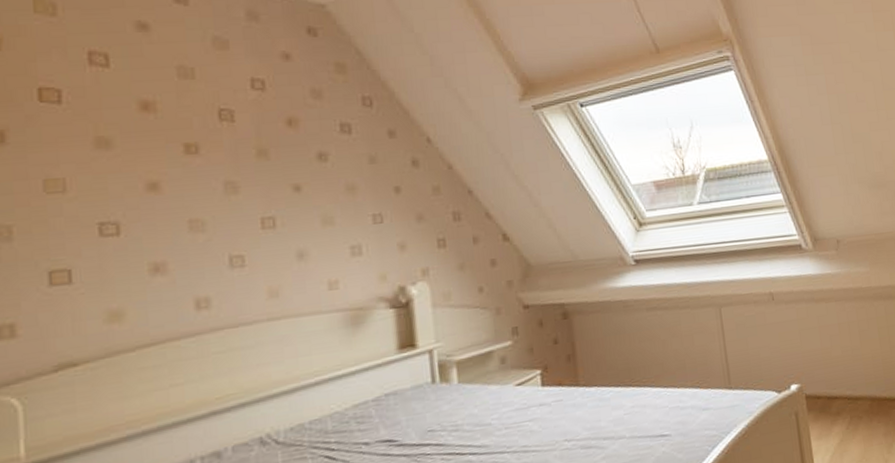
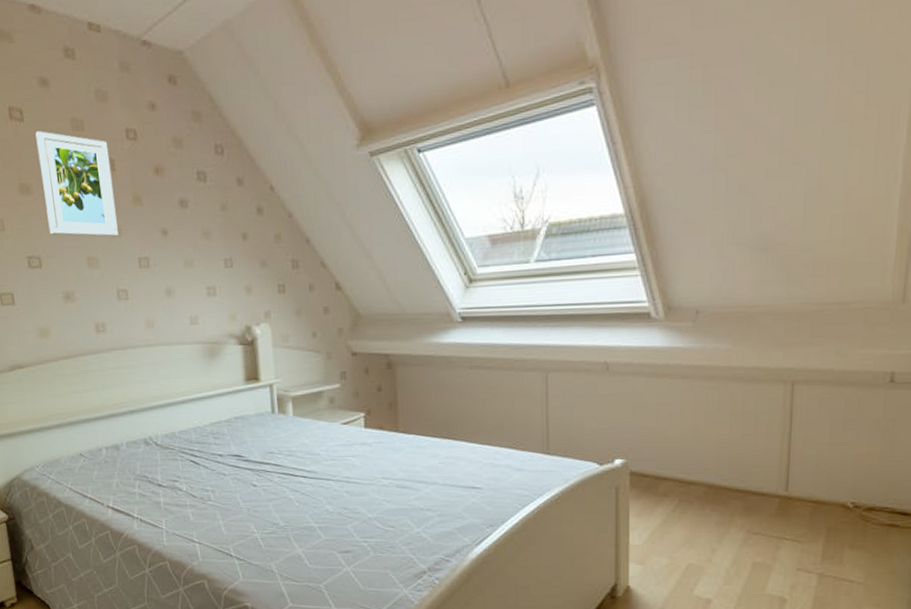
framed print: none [125,78,237,196] -> present [35,131,120,237]

